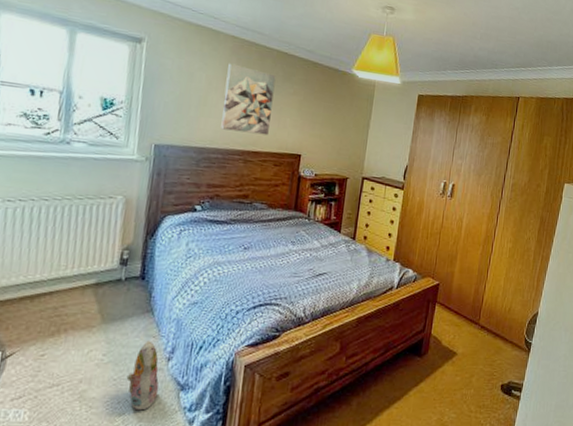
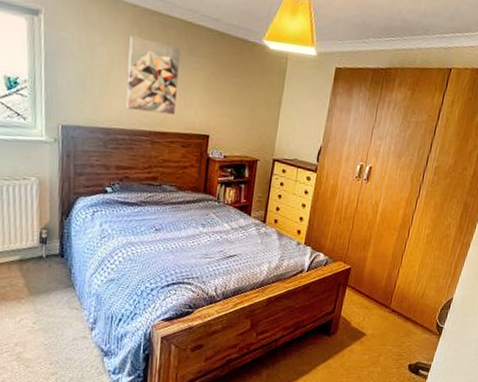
plush toy: present [126,340,159,411] -> none [56,312,85,372]

